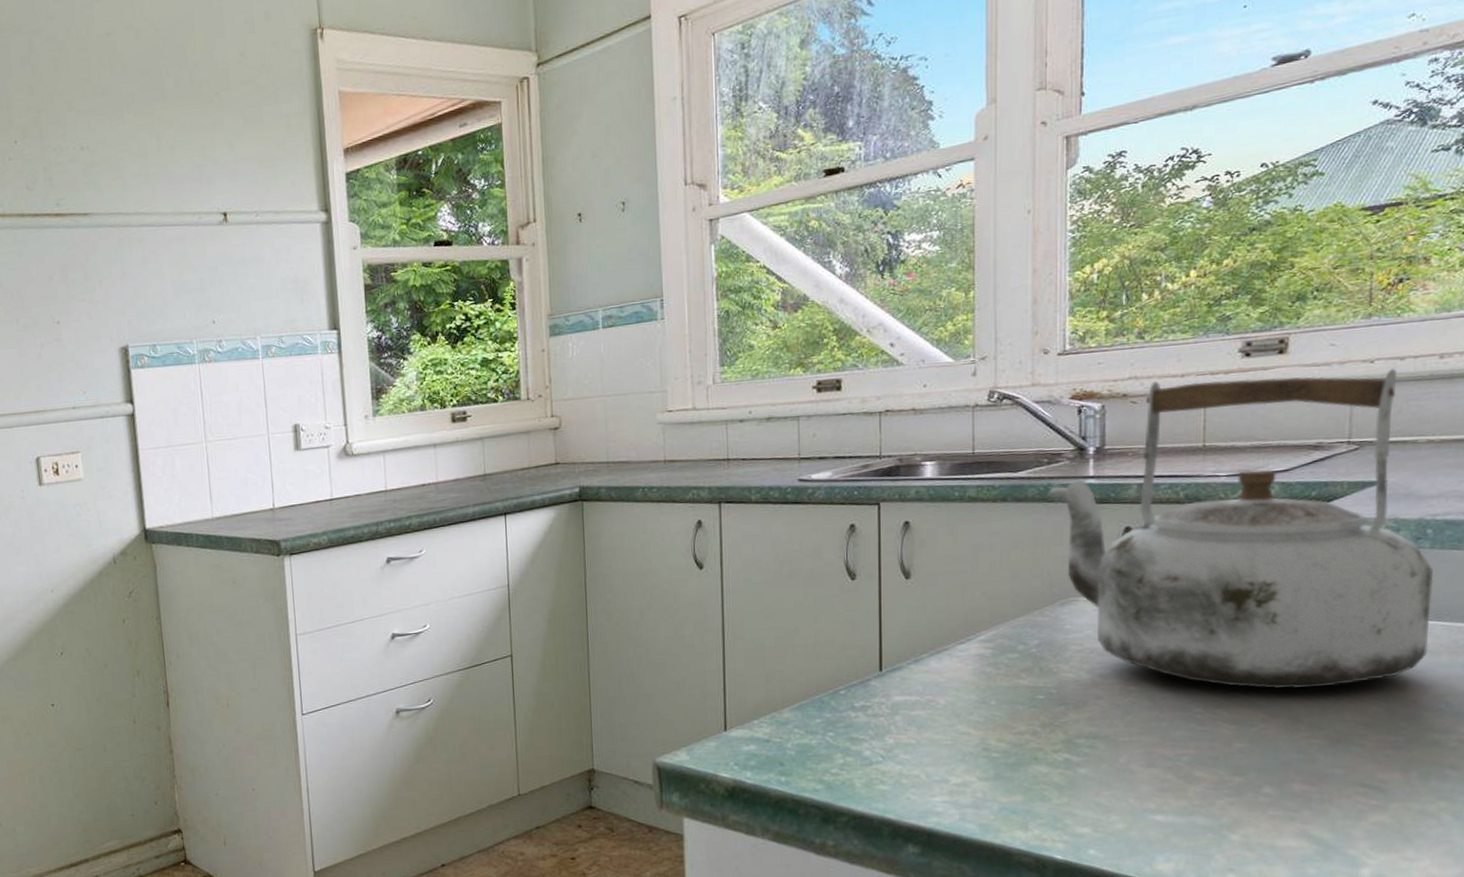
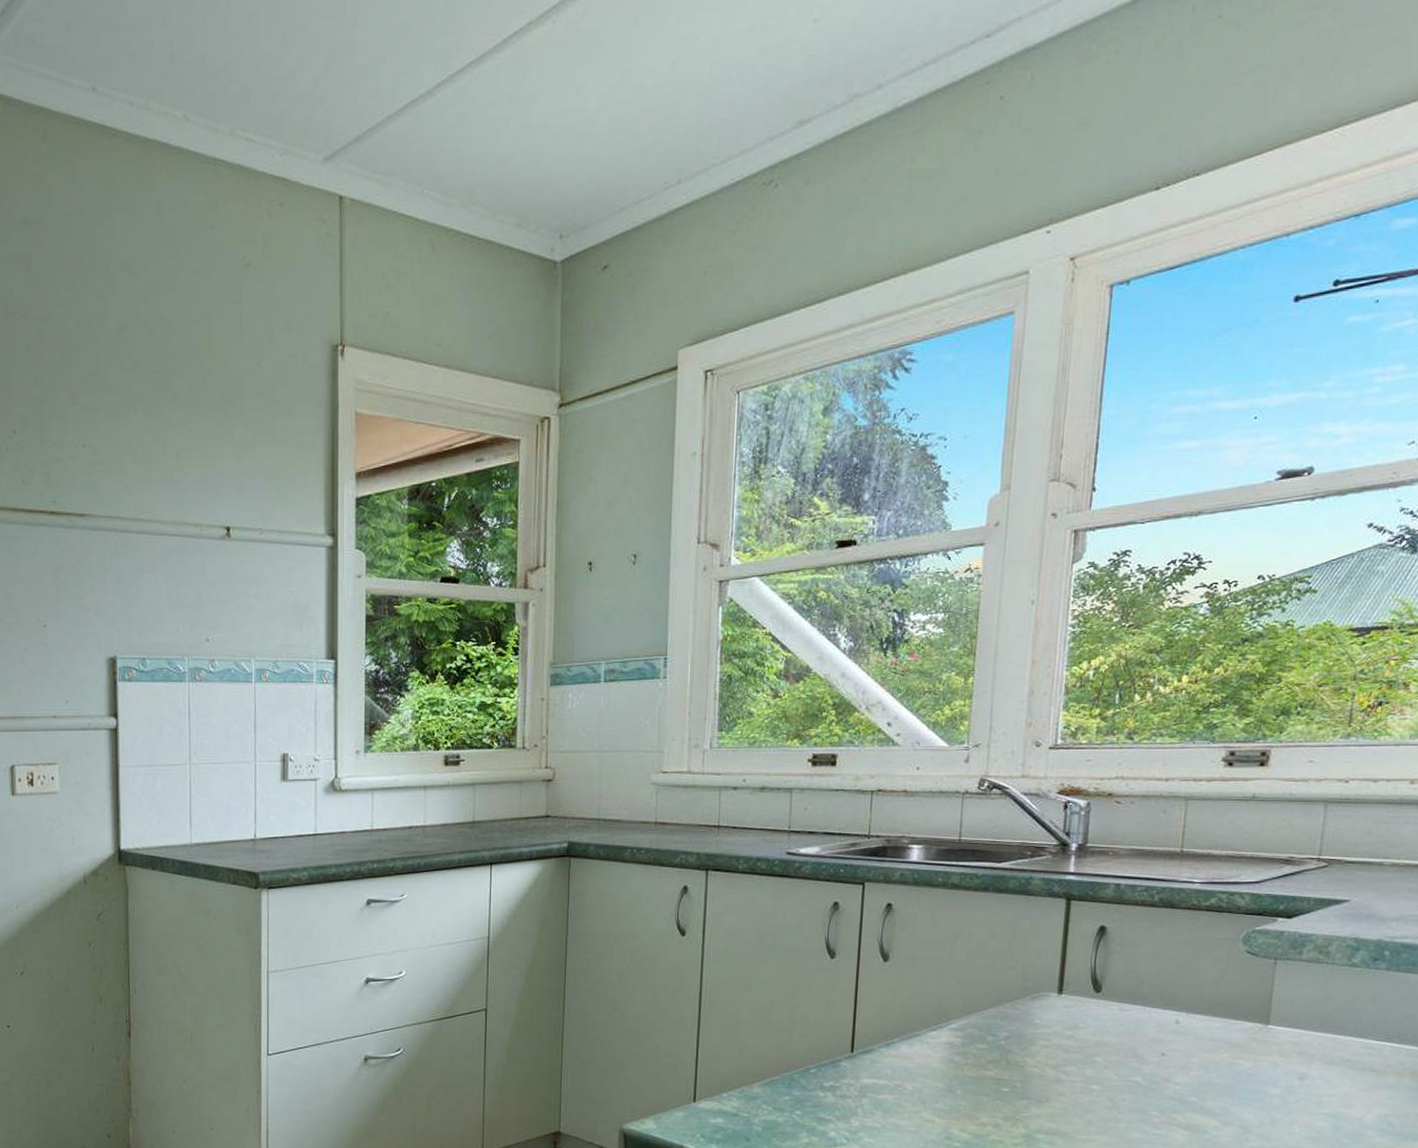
kettle: present [1048,368,1434,689] -> none [1028,783,1388,1100]

